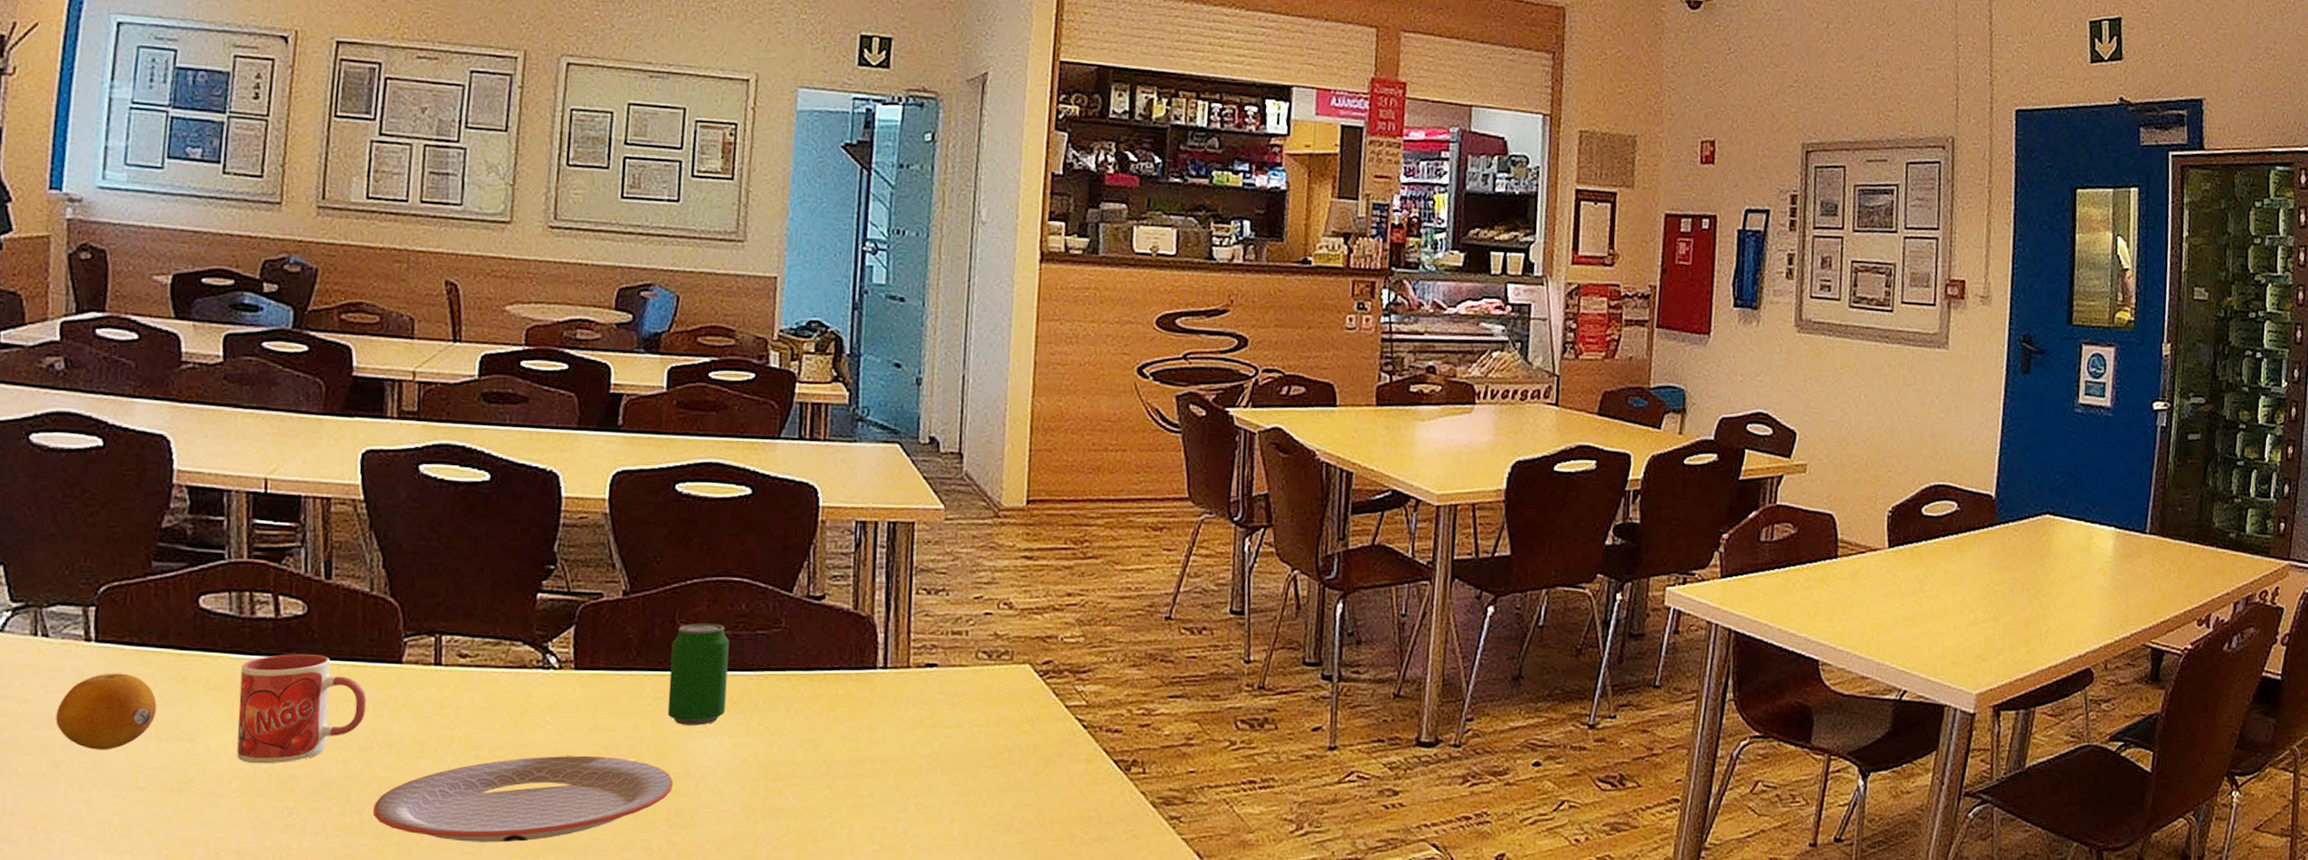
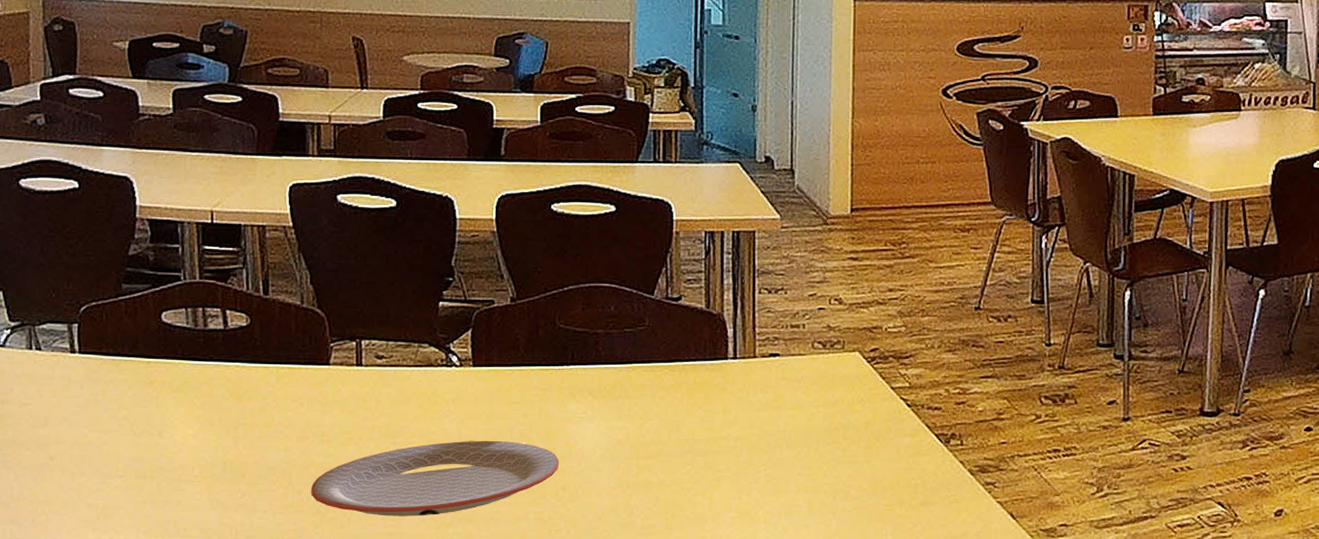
fruit: present [56,673,157,751] -> none [50,379,131,445]
mug: present [237,654,367,764] -> none [197,359,302,454]
beverage can: present [667,623,730,726] -> none [552,323,602,412]

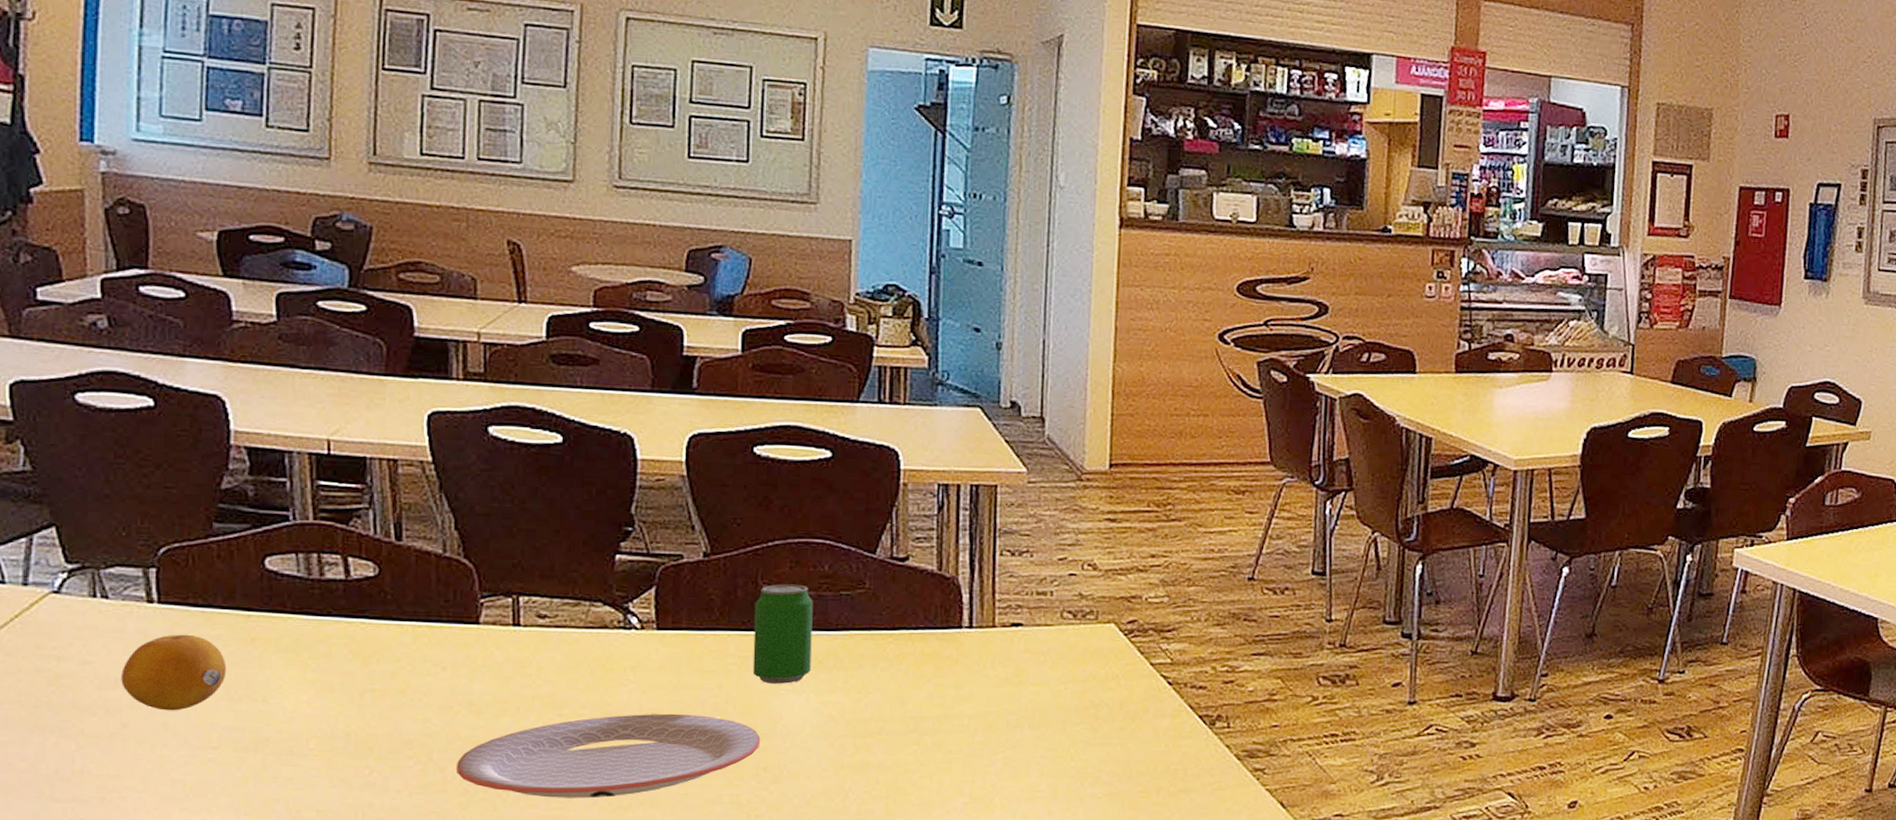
fruit: none [50,379,131,445] -> present [121,634,227,711]
beverage can: none [552,323,602,412] -> present [752,584,813,684]

